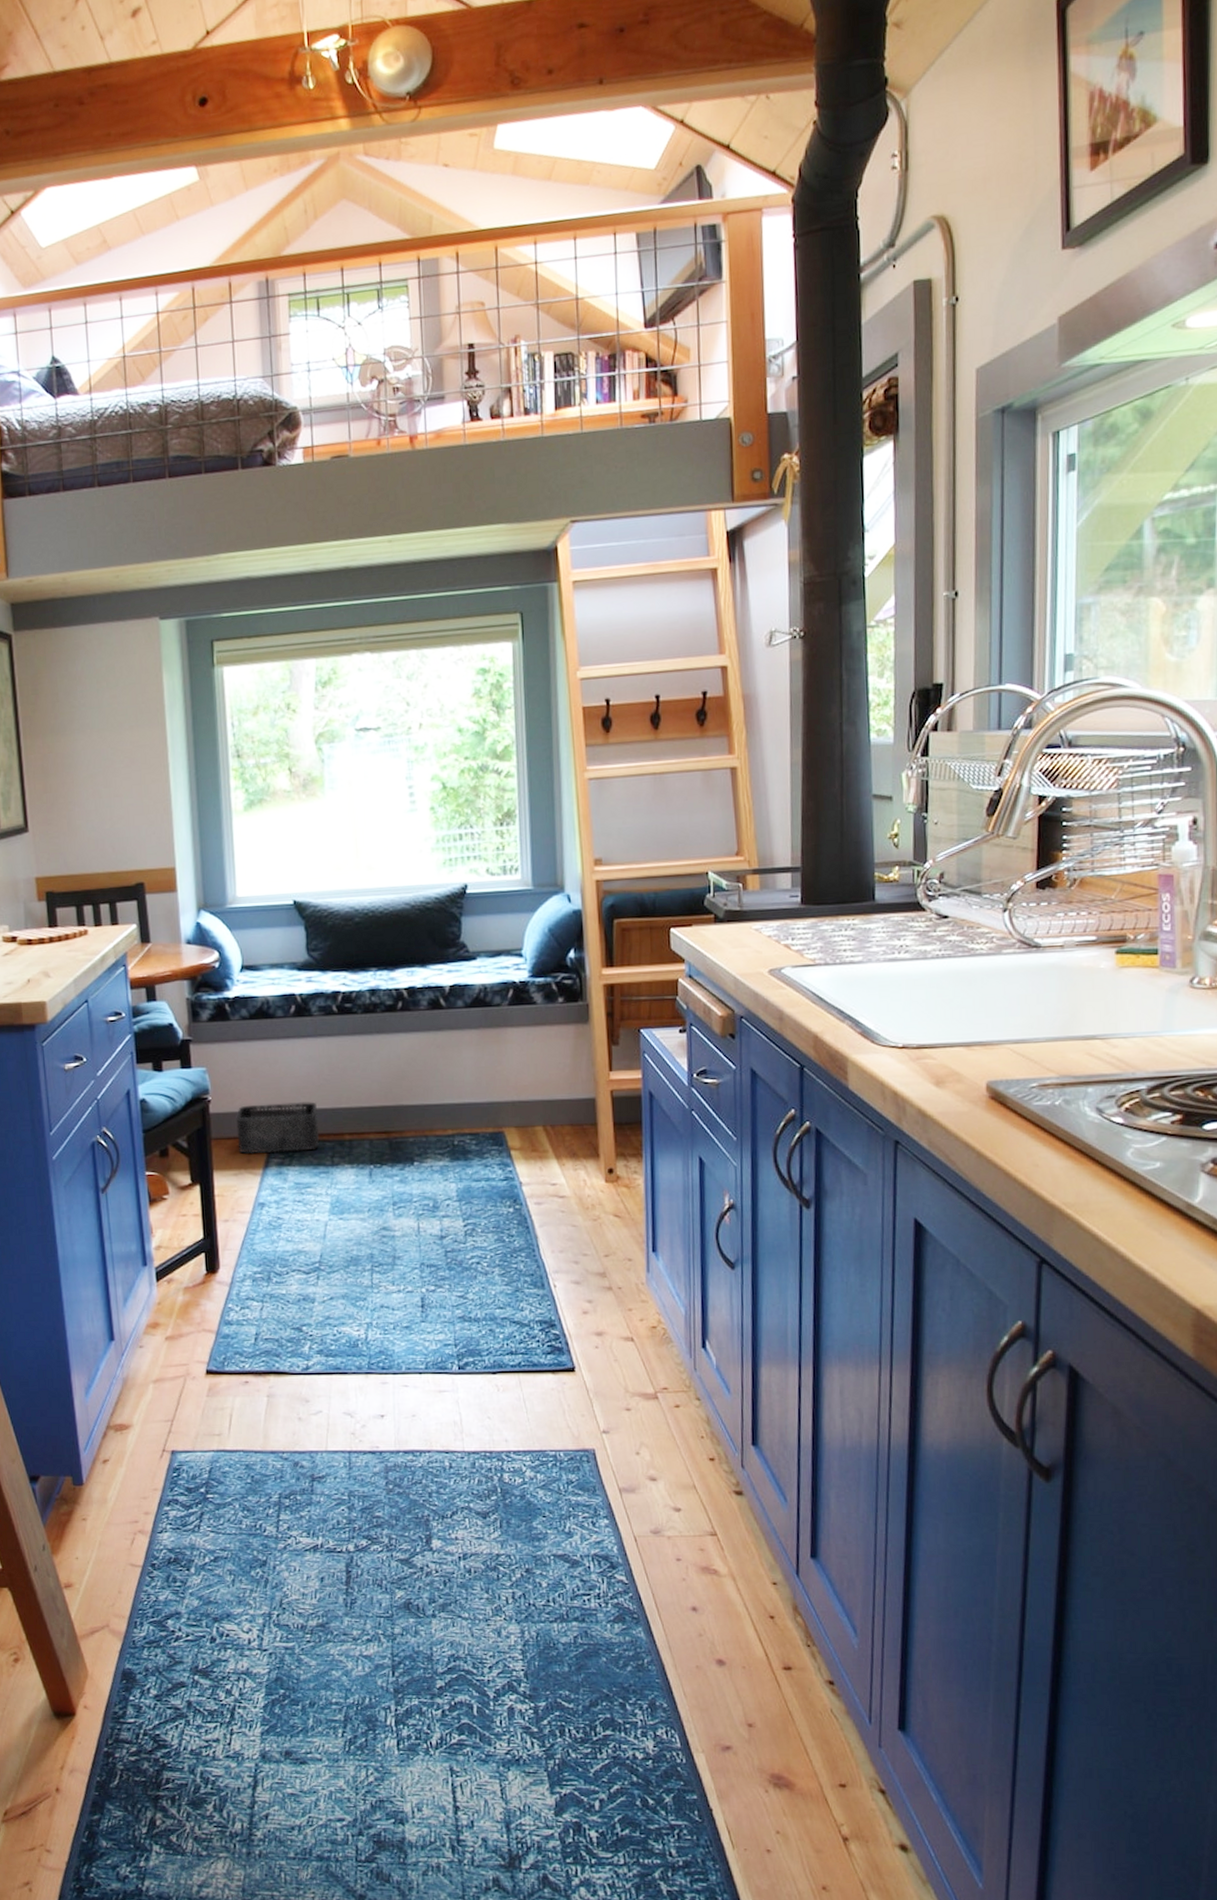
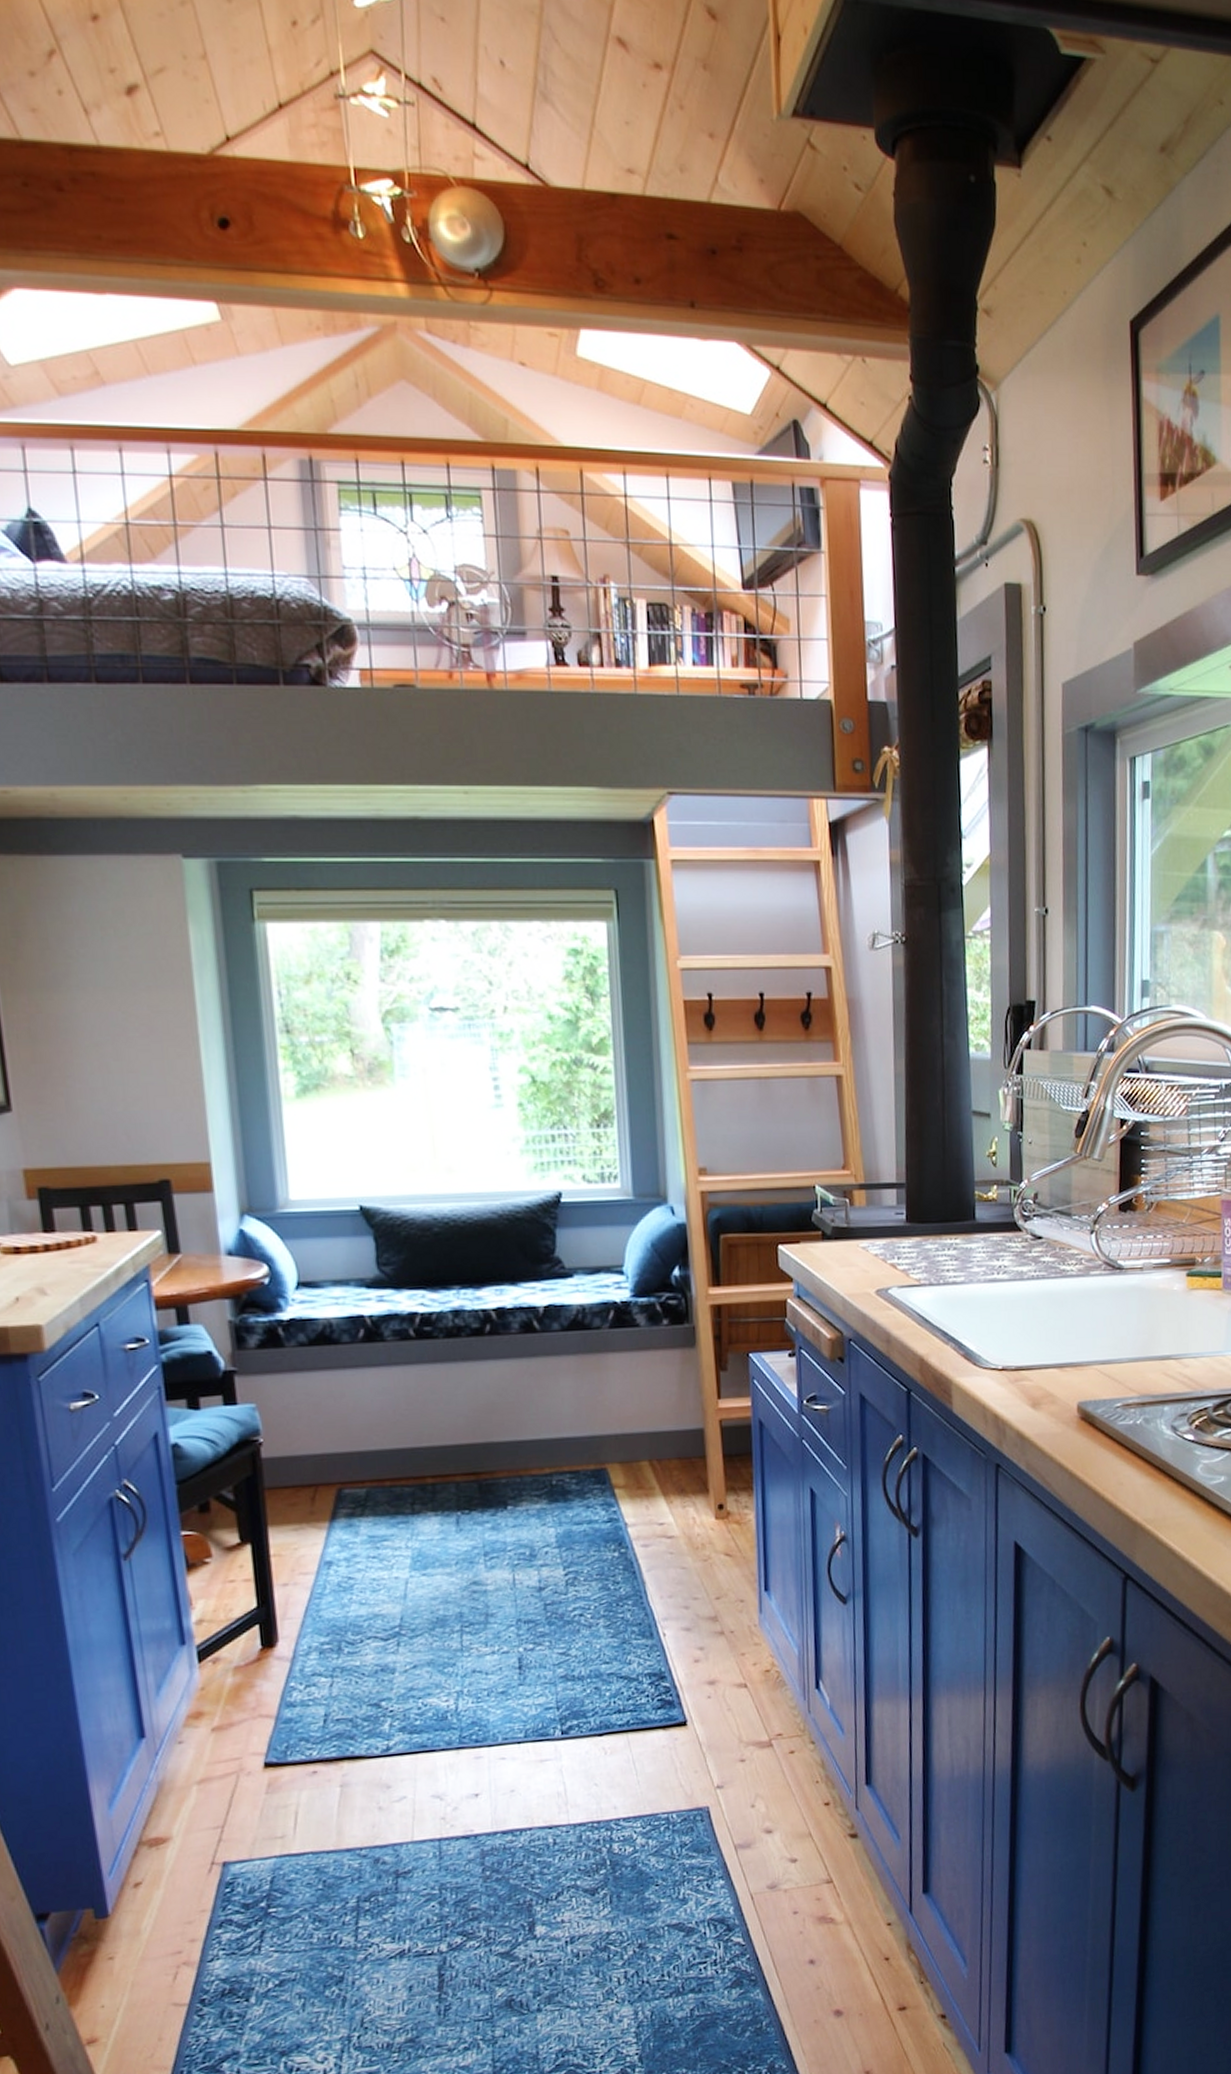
storage bin: present [236,1102,320,1154] -> none [294,1441,397,1505]

